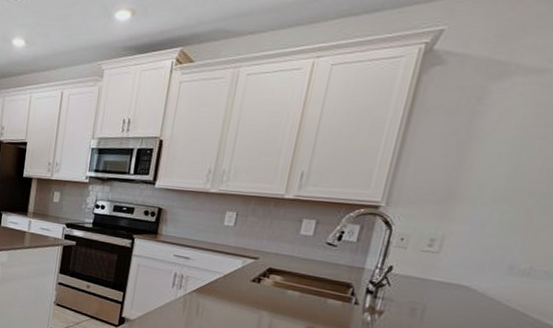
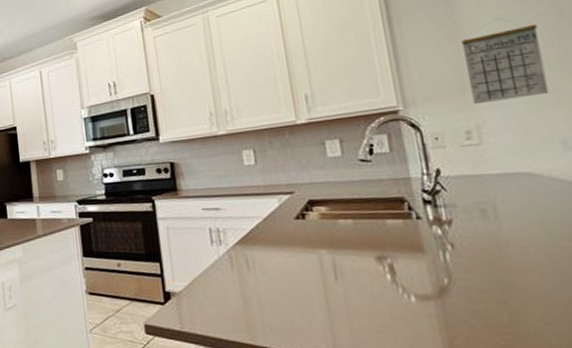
calendar: none [449,140,543,221] -> present [460,19,550,105]

